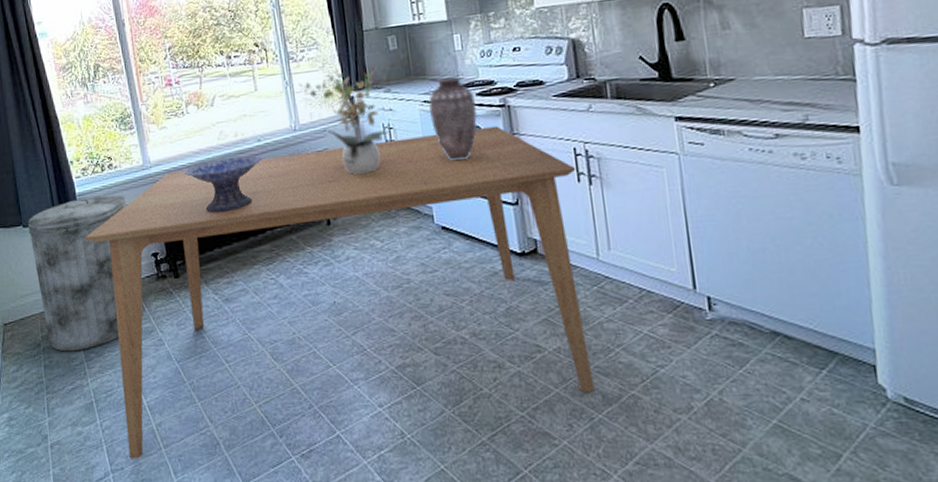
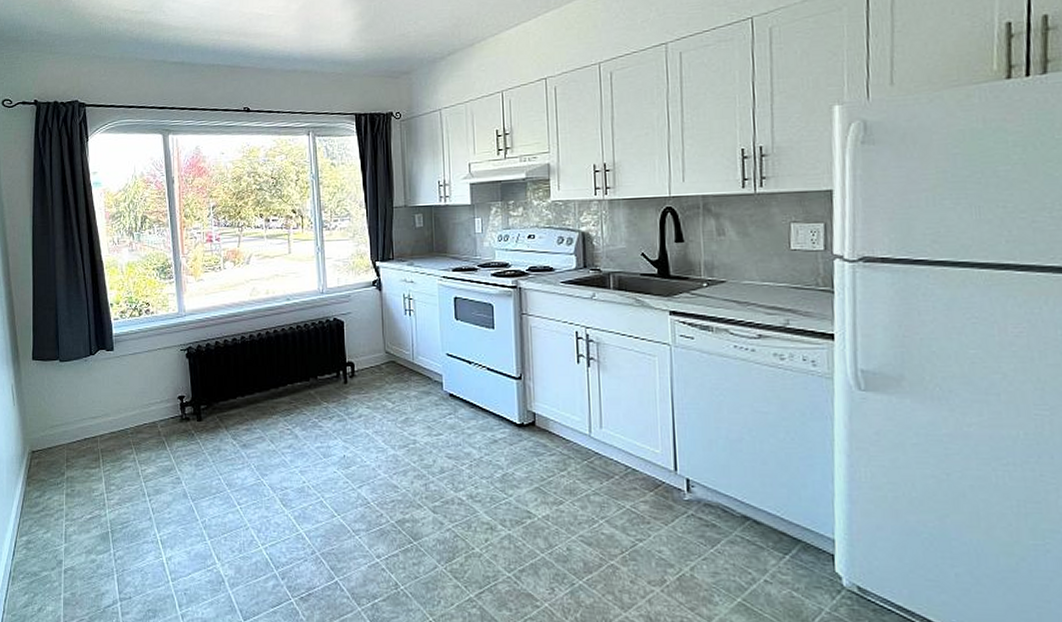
trash can: present [28,195,144,352] -> none [65,338,166,483]
dining table: present [84,126,595,459] -> none [116,305,578,590]
decorative bowl: present [183,155,261,212] -> none [215,312,289,362]
potted plant: present [299,69,389,174] -> none [330,240,409,338]
vase: present [429,76,477,162] -> none [447,257,490,334]

